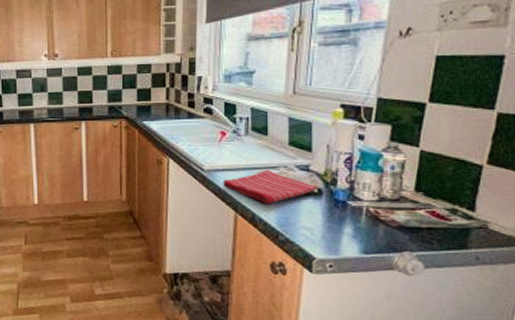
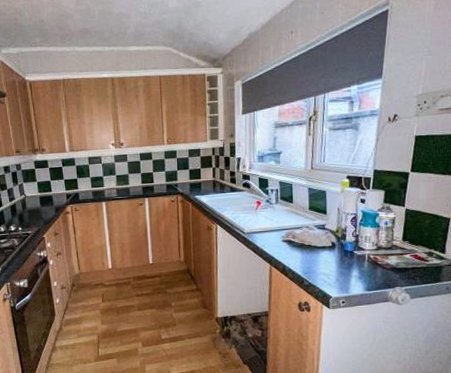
dish towel: present [223,170,317,204] -> none [259,230,331,257]

